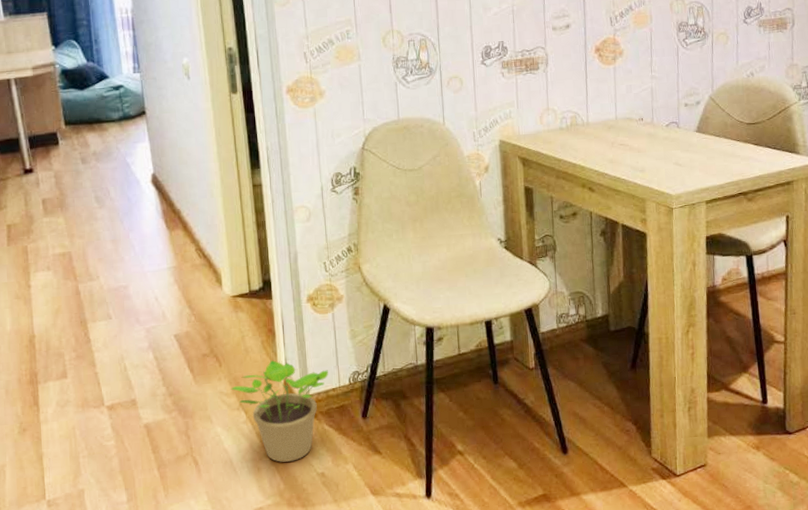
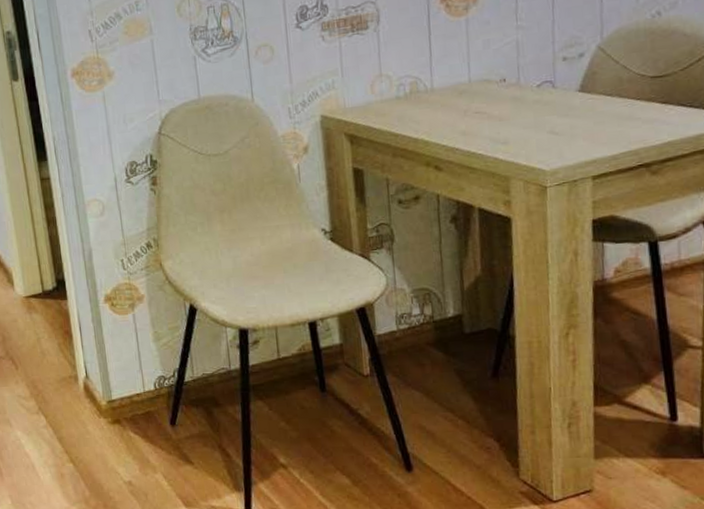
potted plant: present [230,360,328,462] -> none [28,363,132,469]

